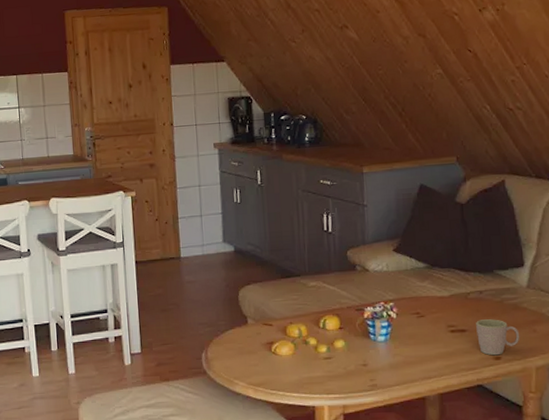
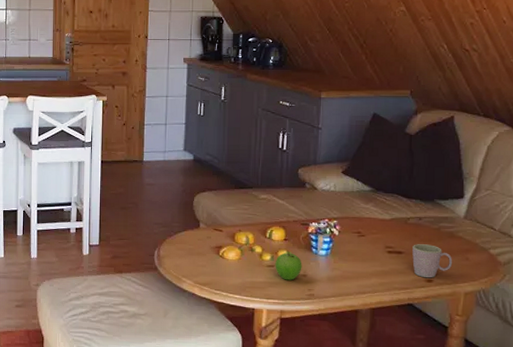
fruit: none [332,340,362,372] -> present [275,250,302,281]

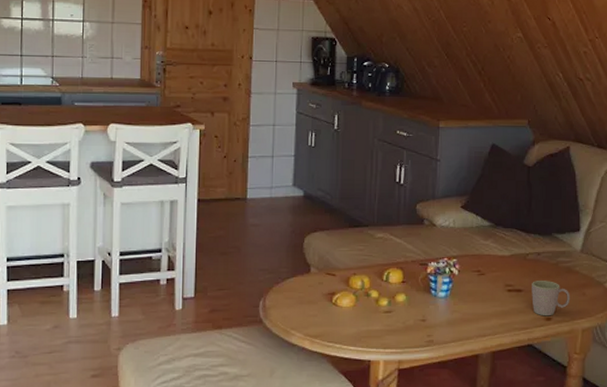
fruit: present [275,250,302,281] -> none [392,294,421,327]

